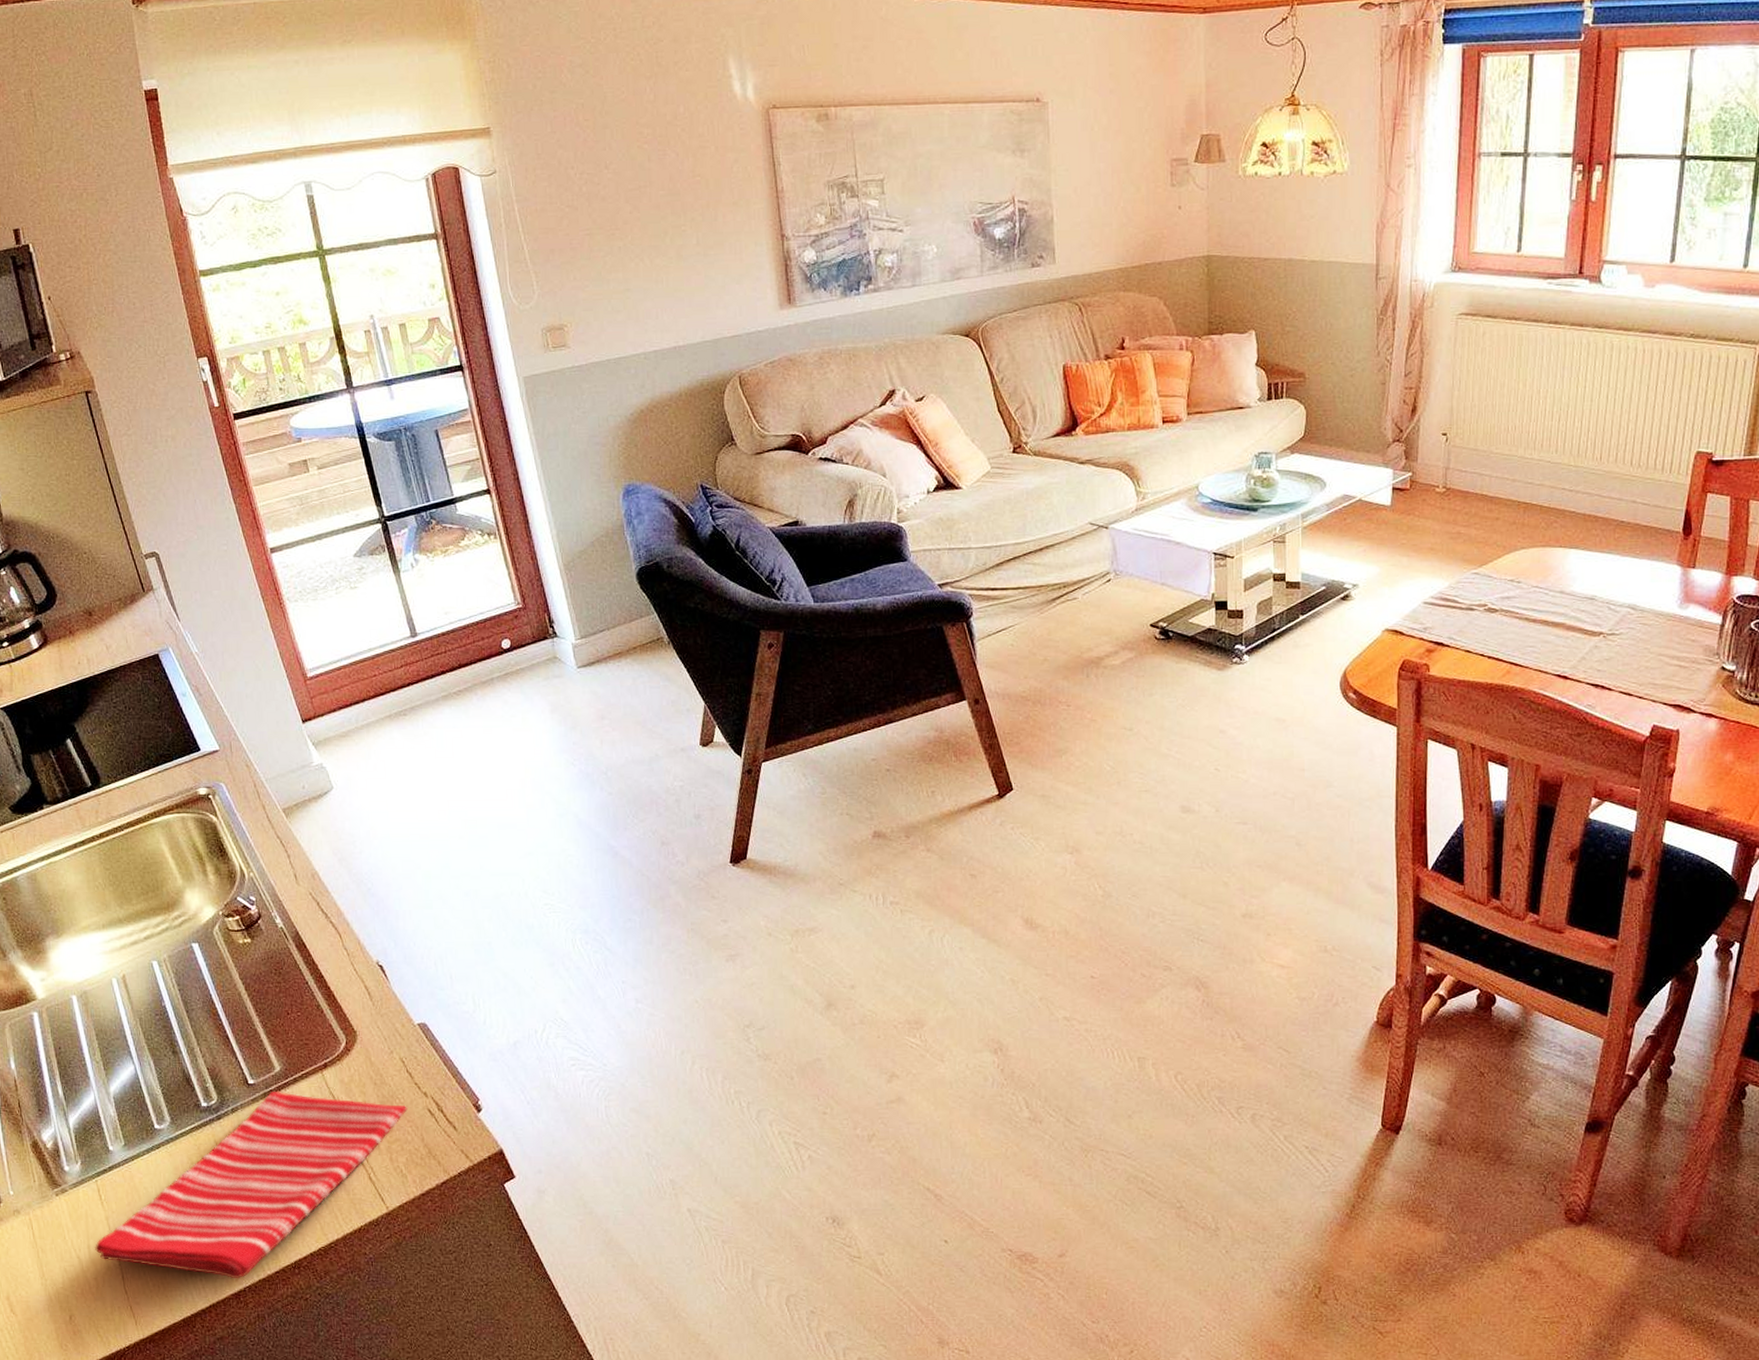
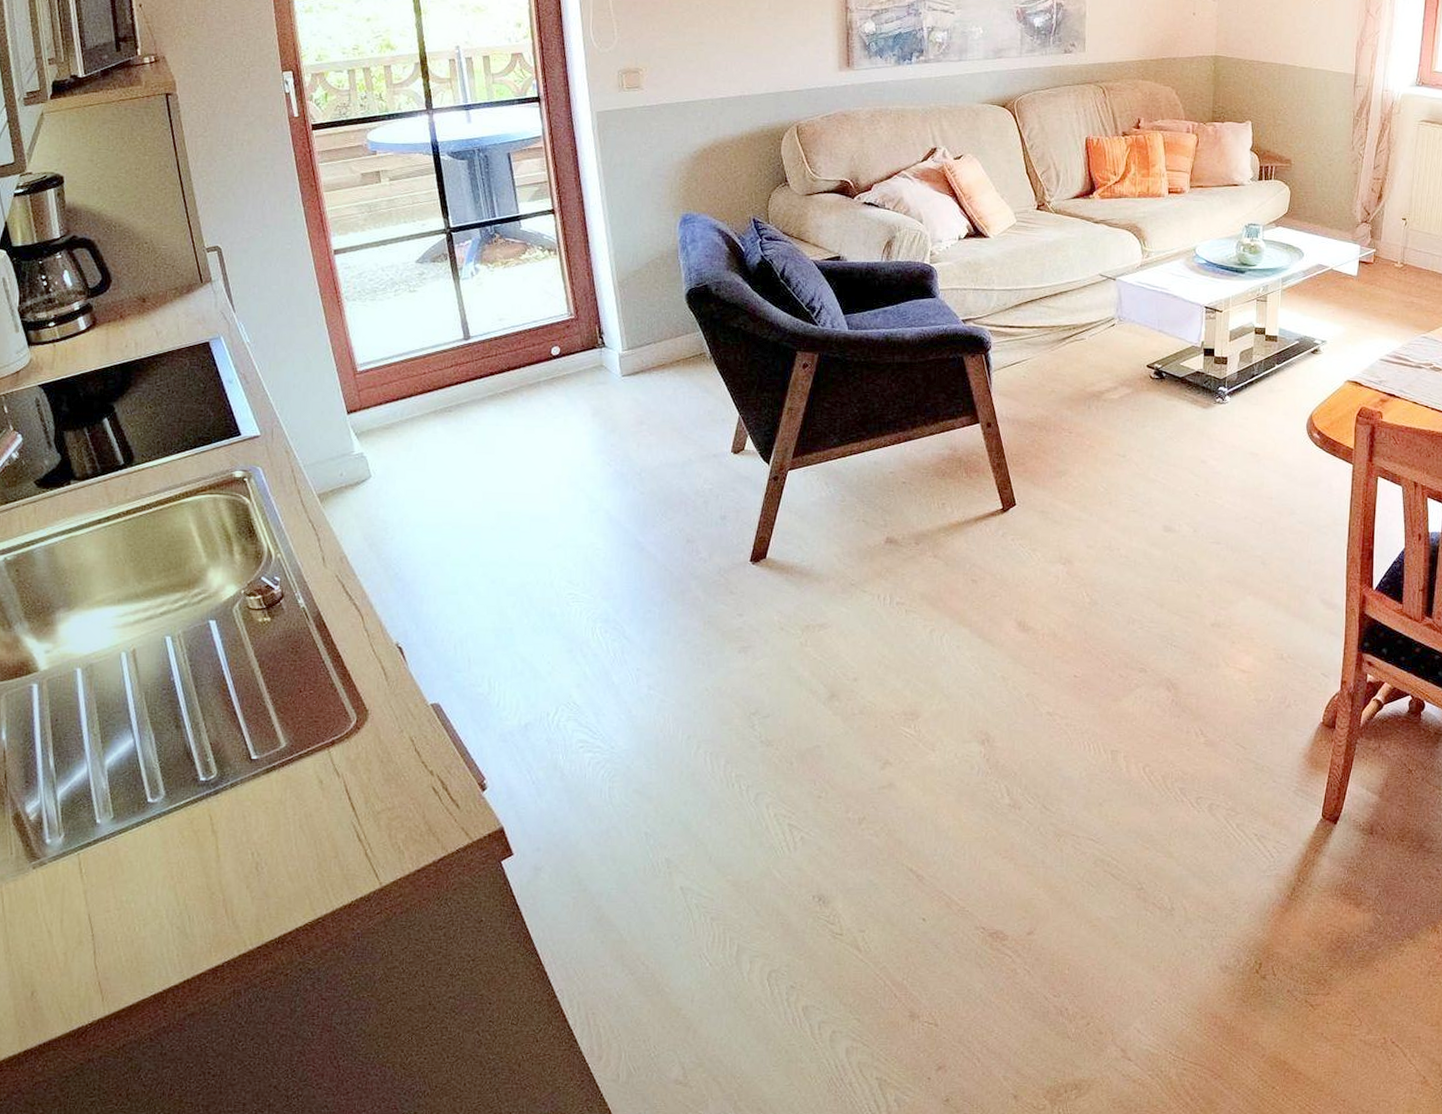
dish towel: present [94,1091,407,1279] -> none [67,766,412,954]

